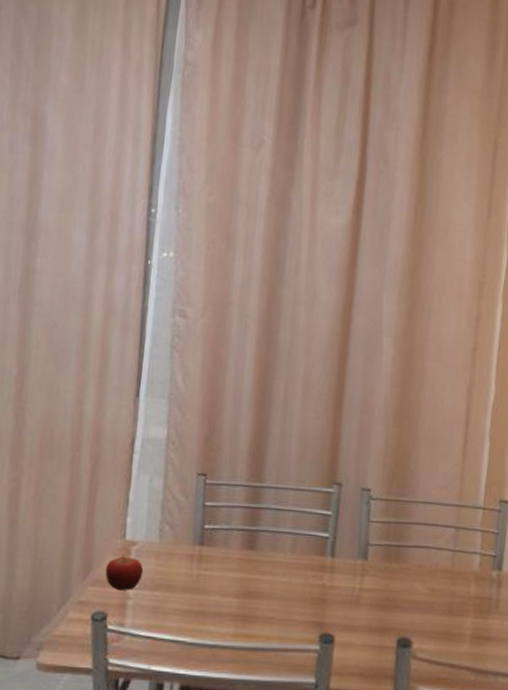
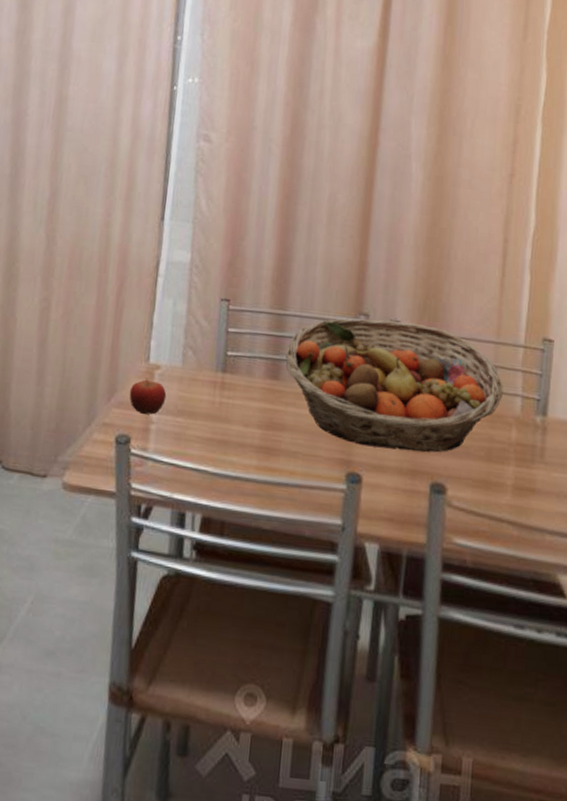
fruit basket: none [262,488,465,611] -> present [285,318,504,453]

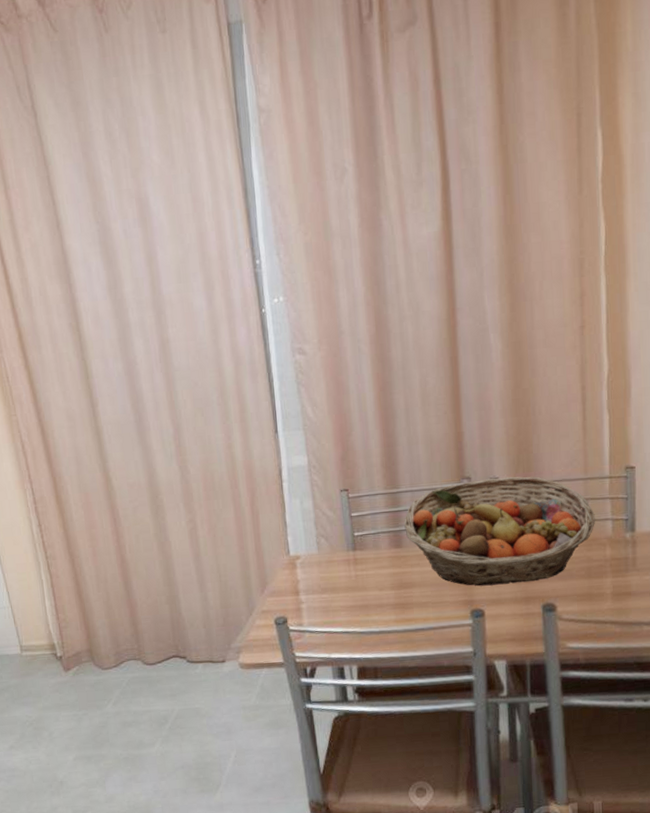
fruit: present [129,378,167,415] -> none [278,568,310,598]

